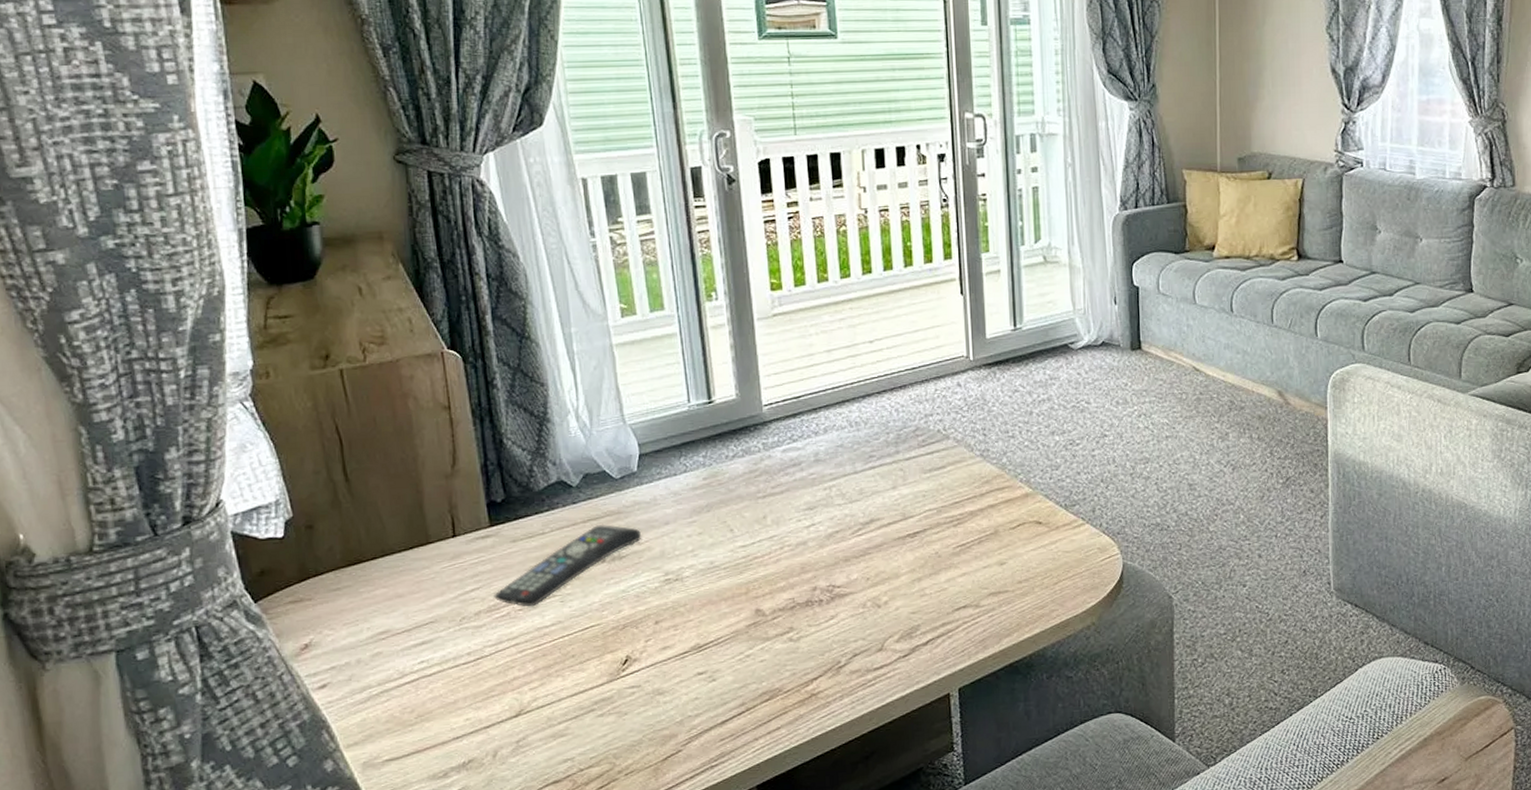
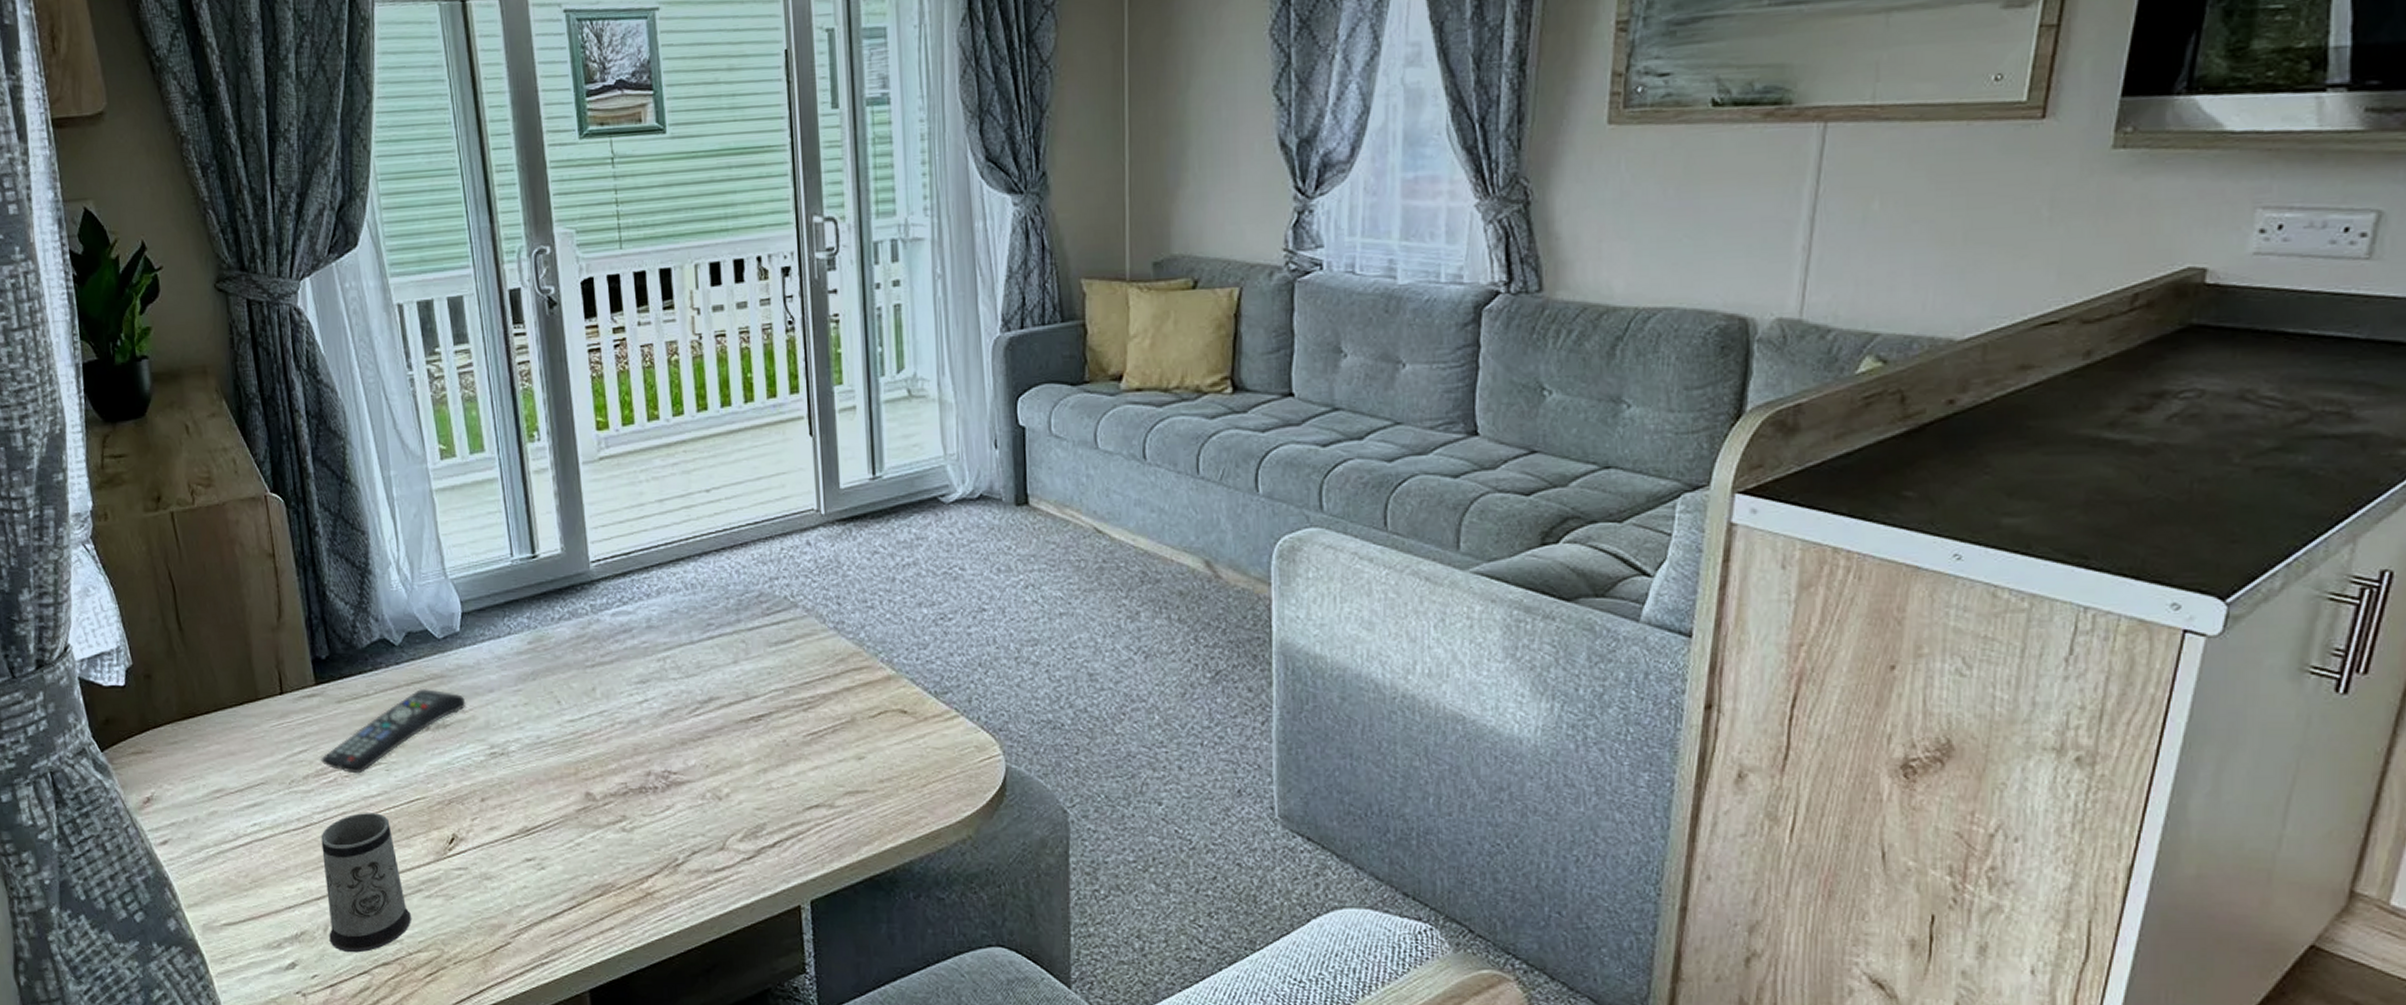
mug: none [492,642,584,775] -> present [321,813,412,953]

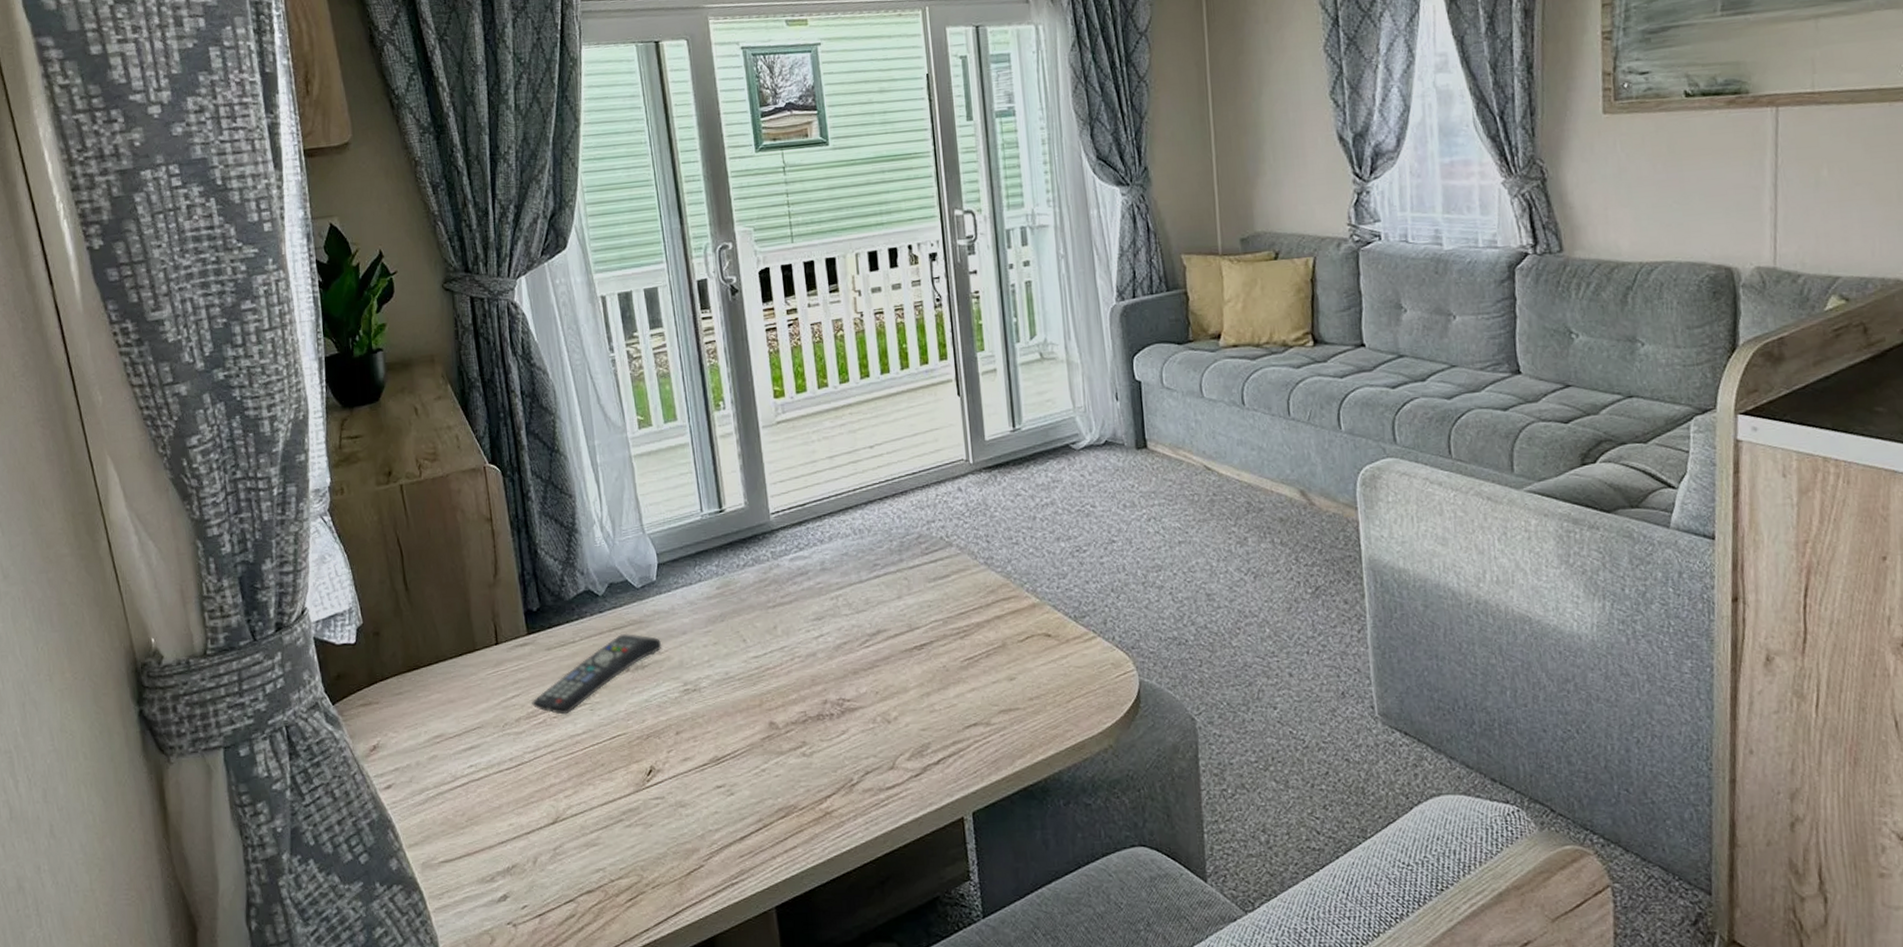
mug: present [321,813,412,953] -> none [531,750,614,883]

